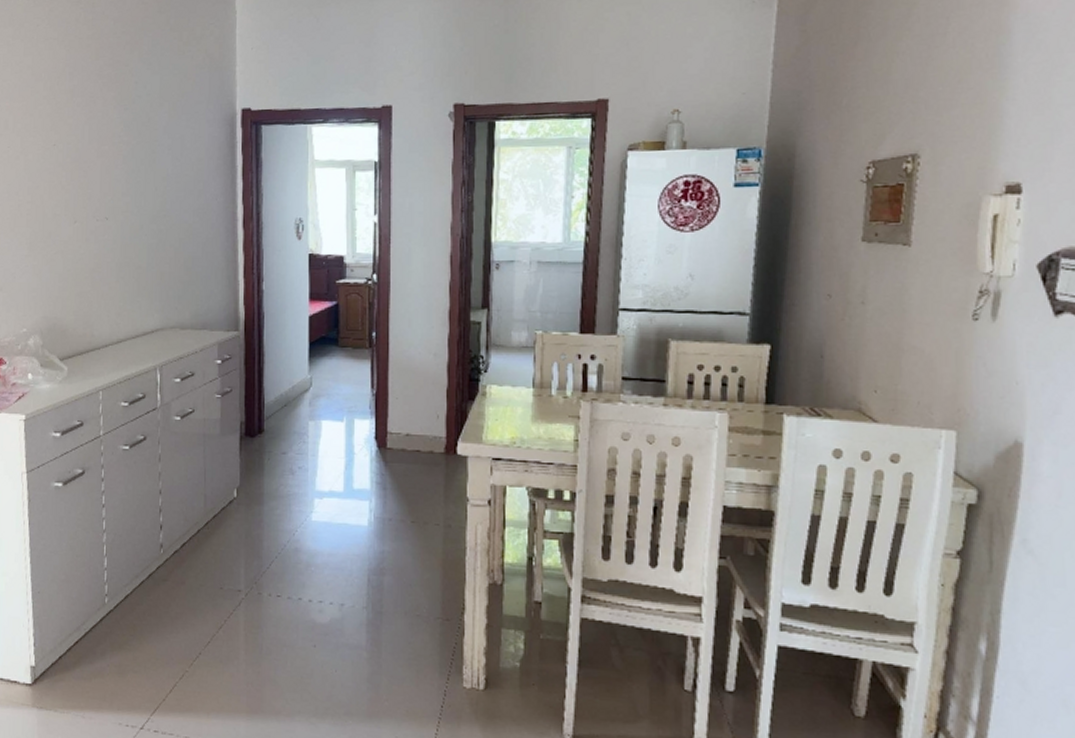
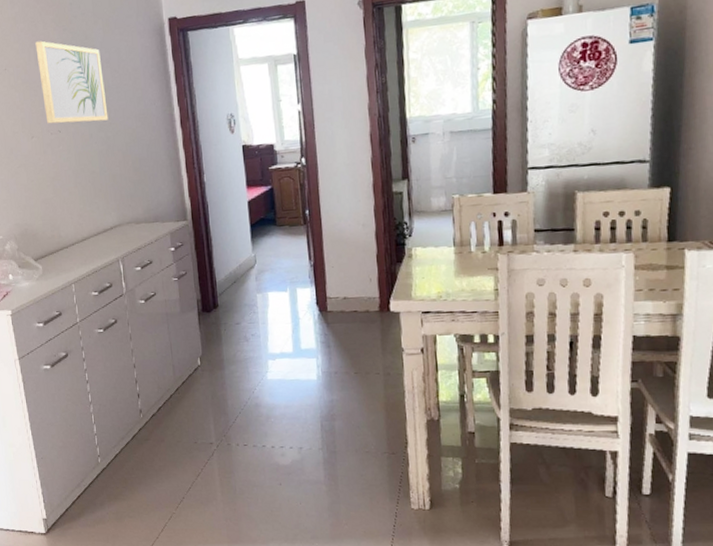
wall art: none [91,118,164,212] -> present [35,41,109,124]

